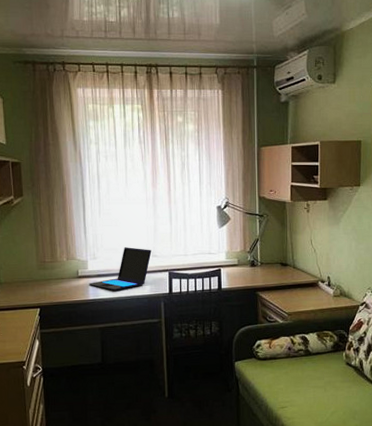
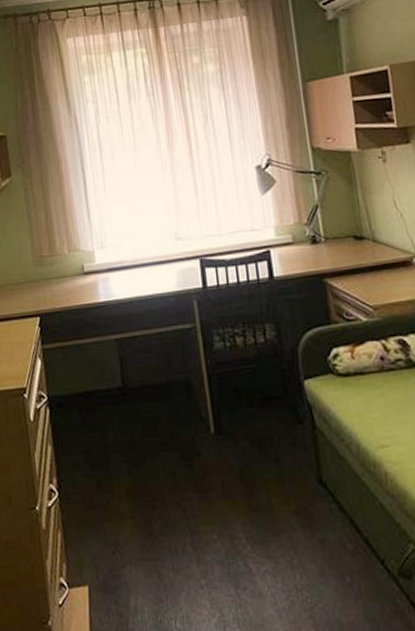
laptop: present [88,247,152,291] -> none [97,229,175,289]

